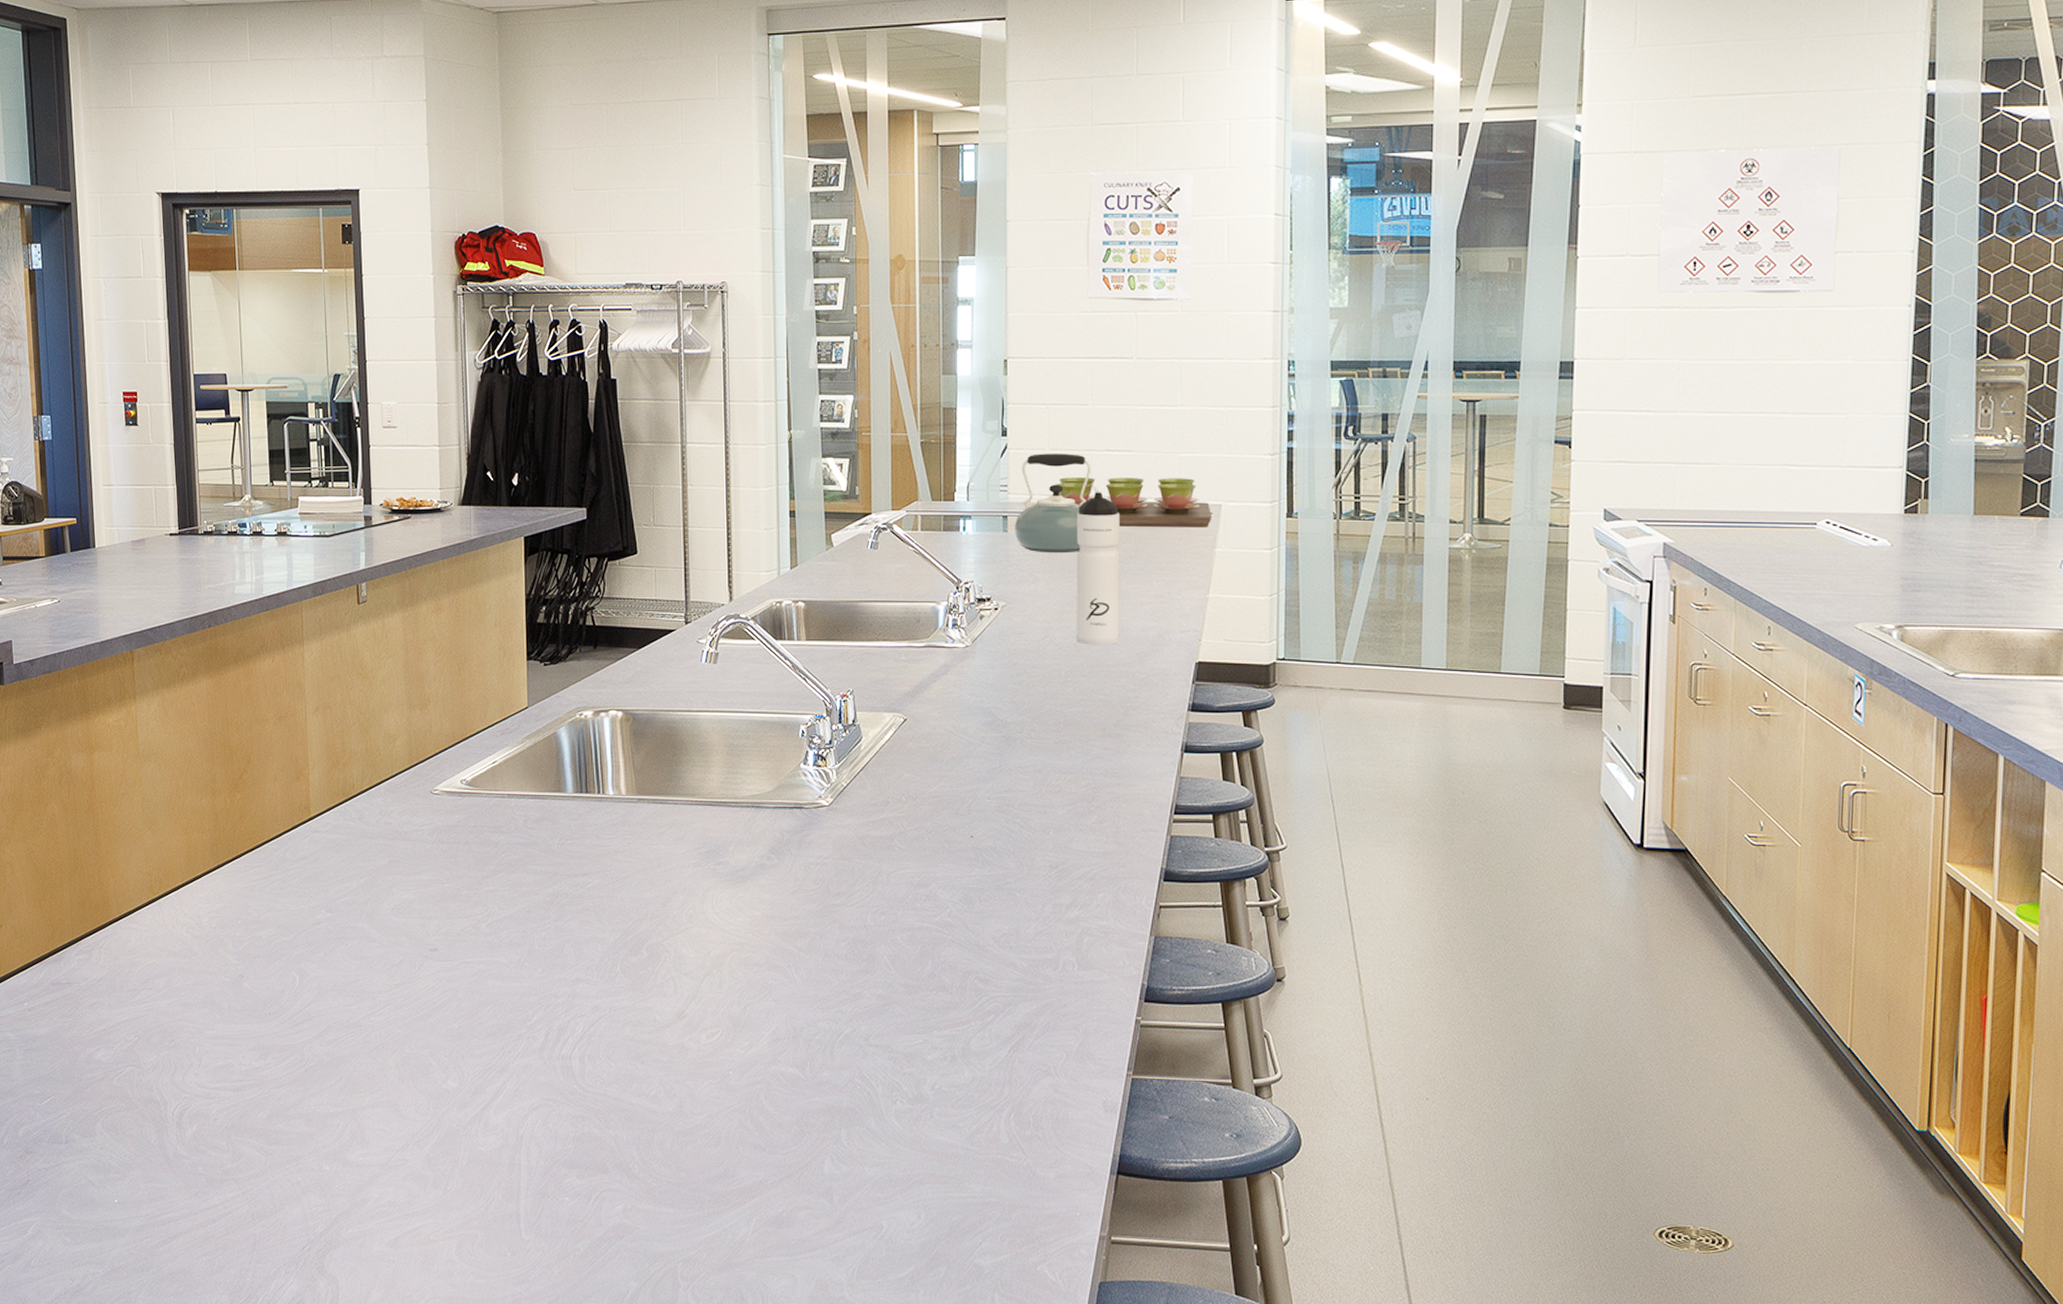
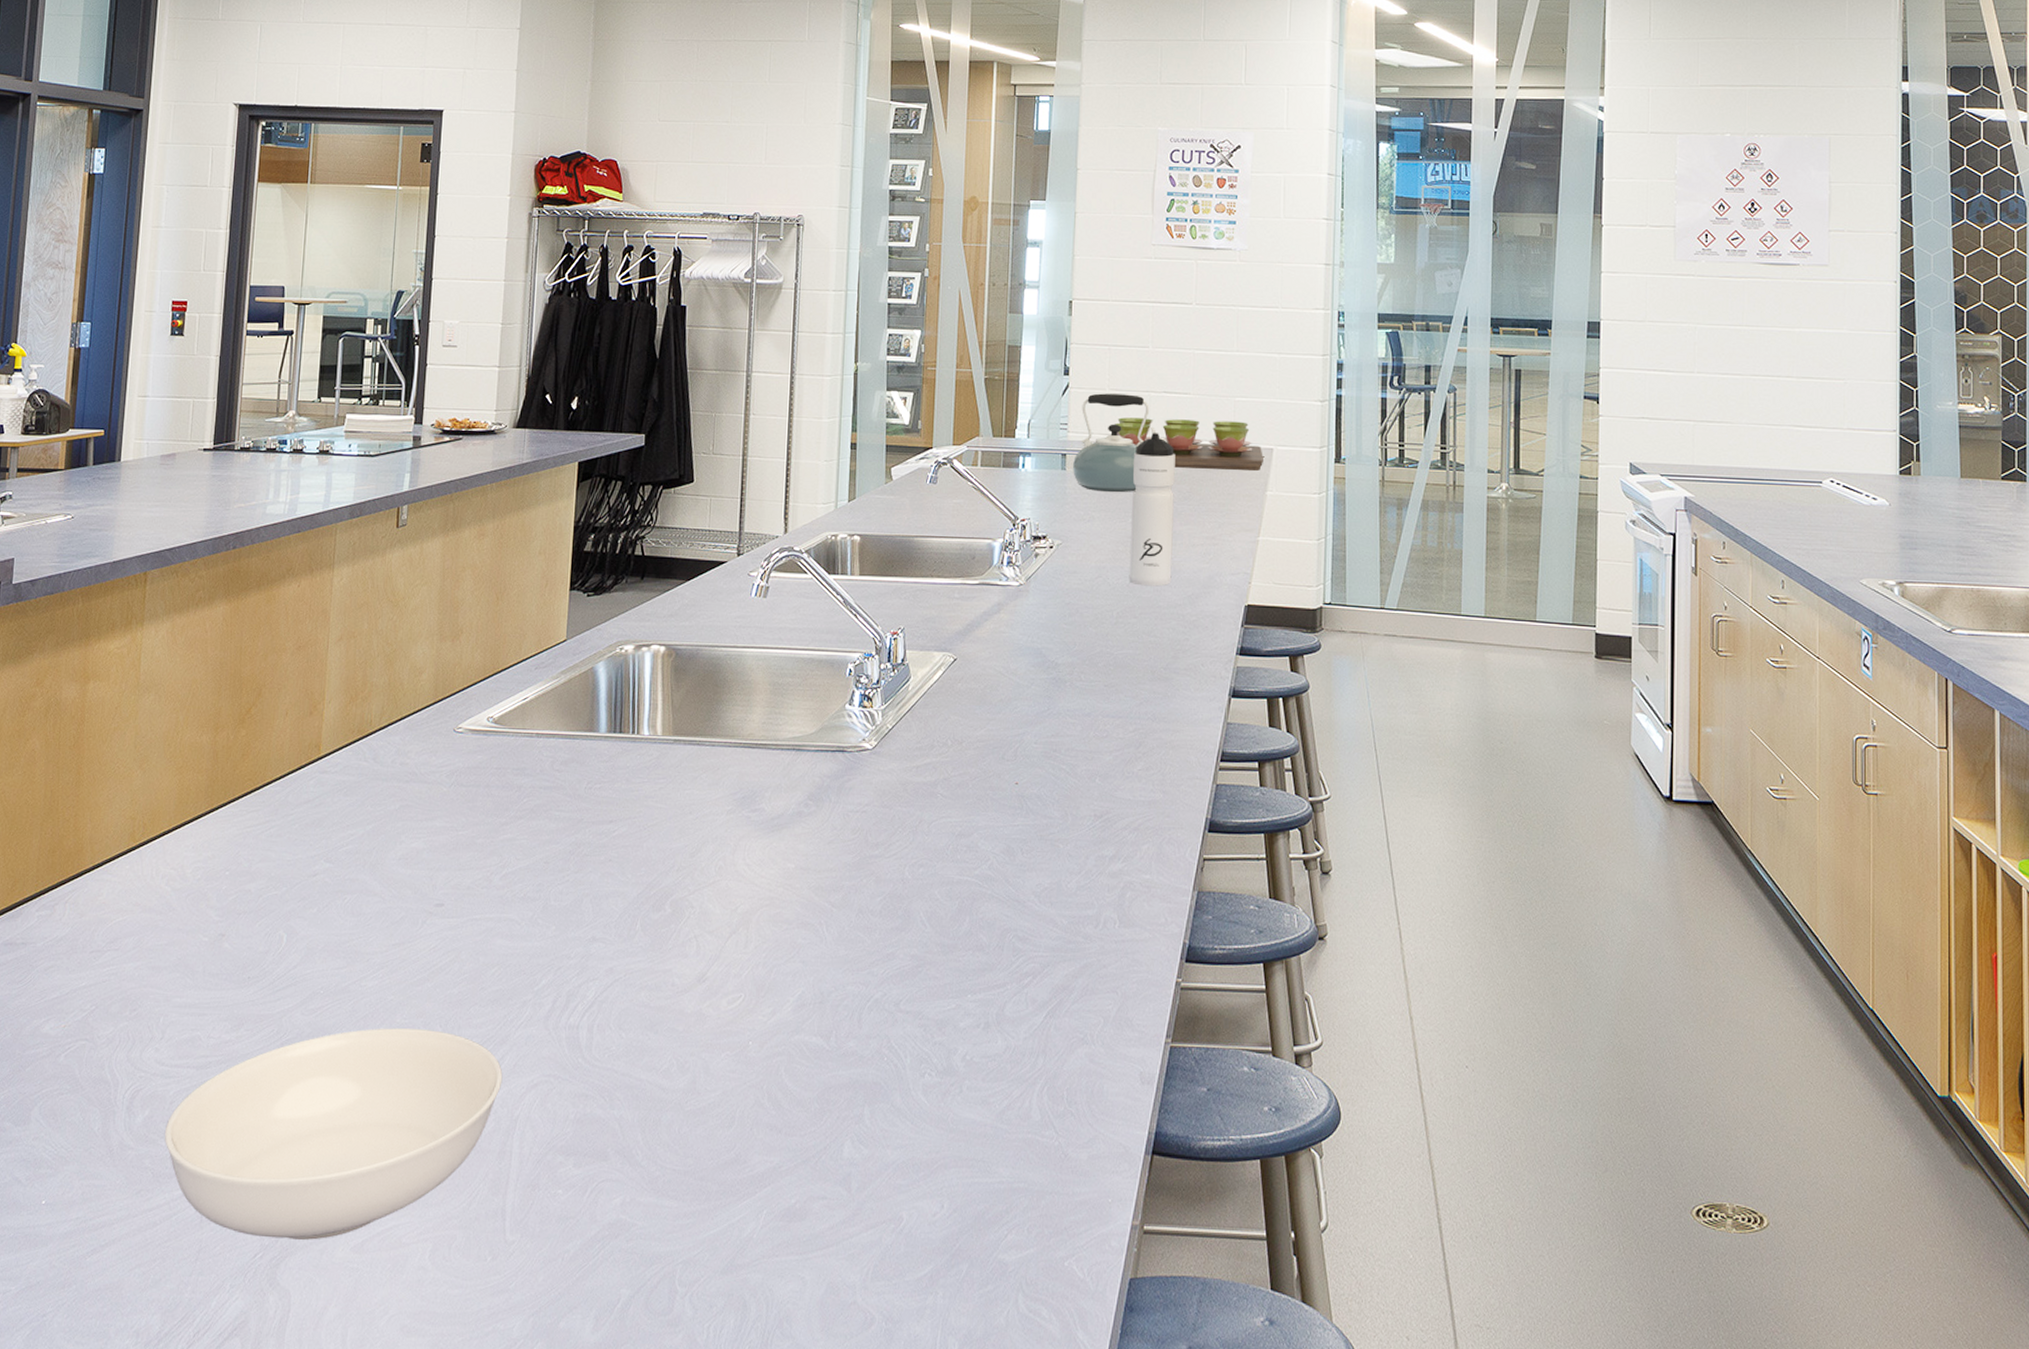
bowl: none [212,1057,506,1236] -> present [164,1028,503,1240]

